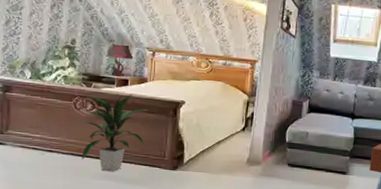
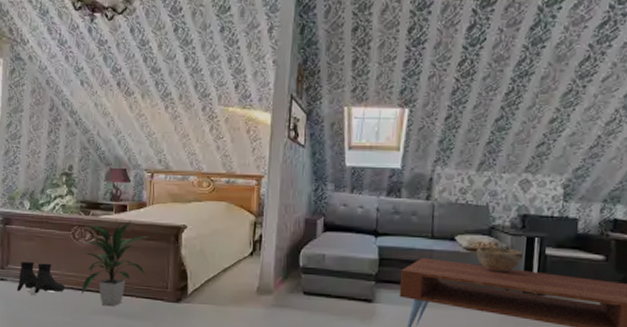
boots: none [16,128,65,160] -> present [16,262,65,296]

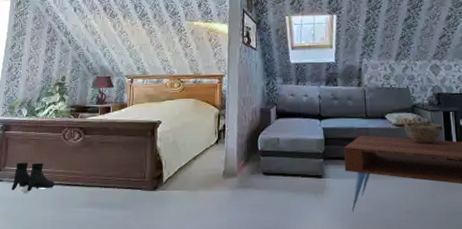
indoor plant: present [81,220,148,307] -> none [69,119,129,199]

